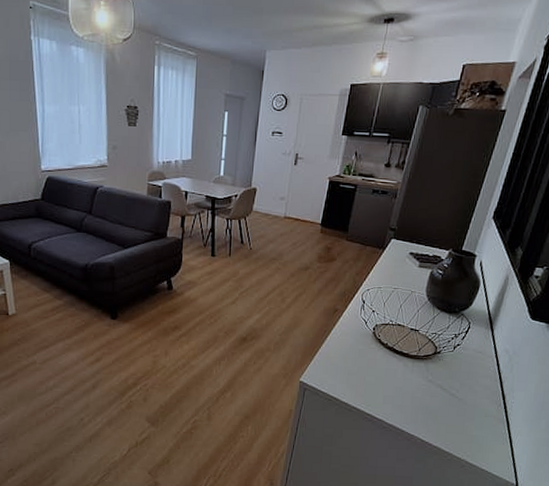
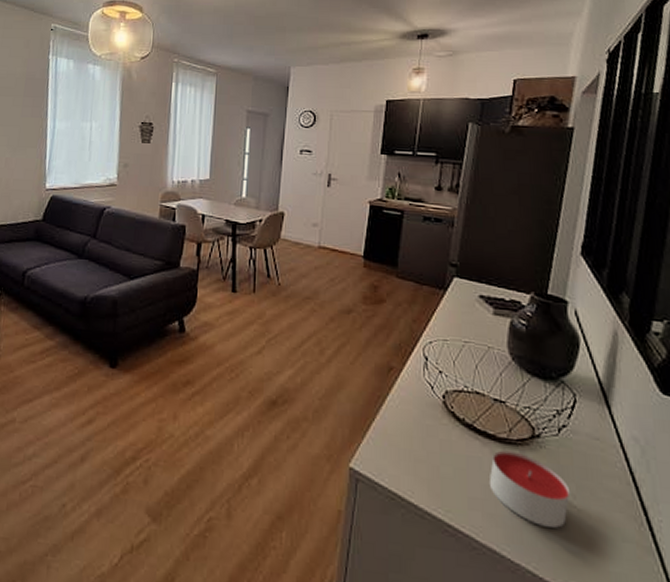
candle: none [400,363,456,411] -> present [490,450,571,528]

